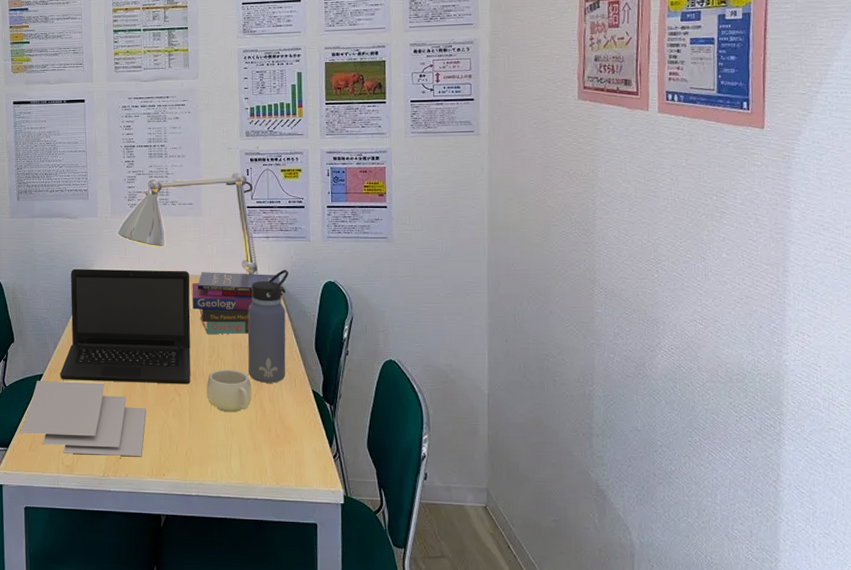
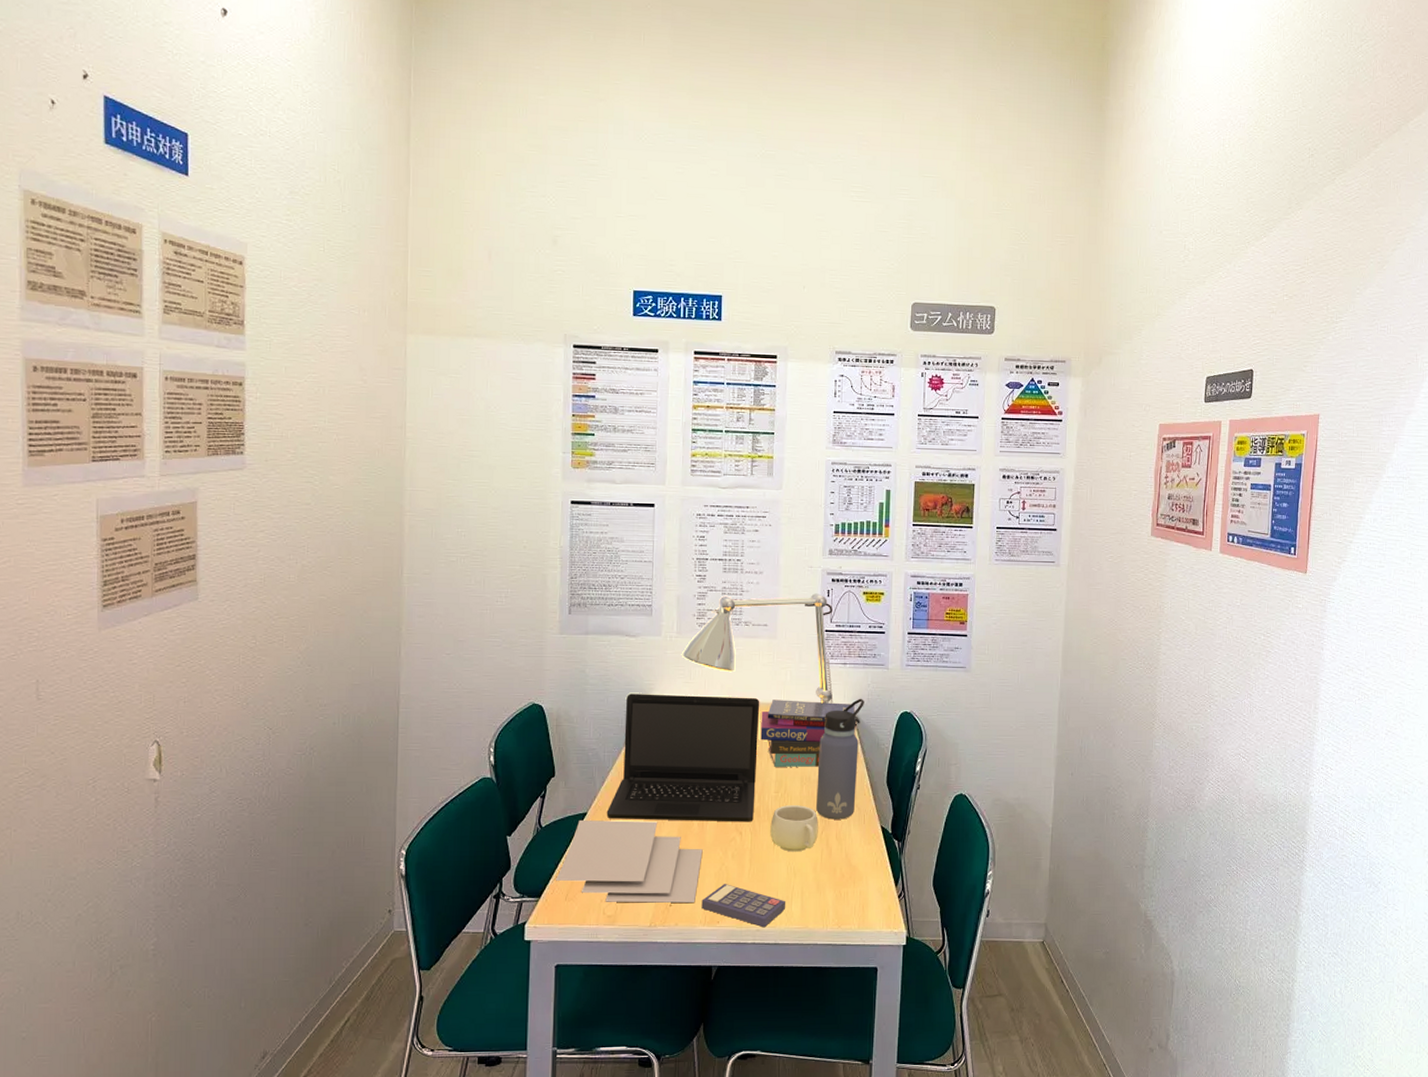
calculator: none [148,440,226,482] -> present [701,884,786,928]

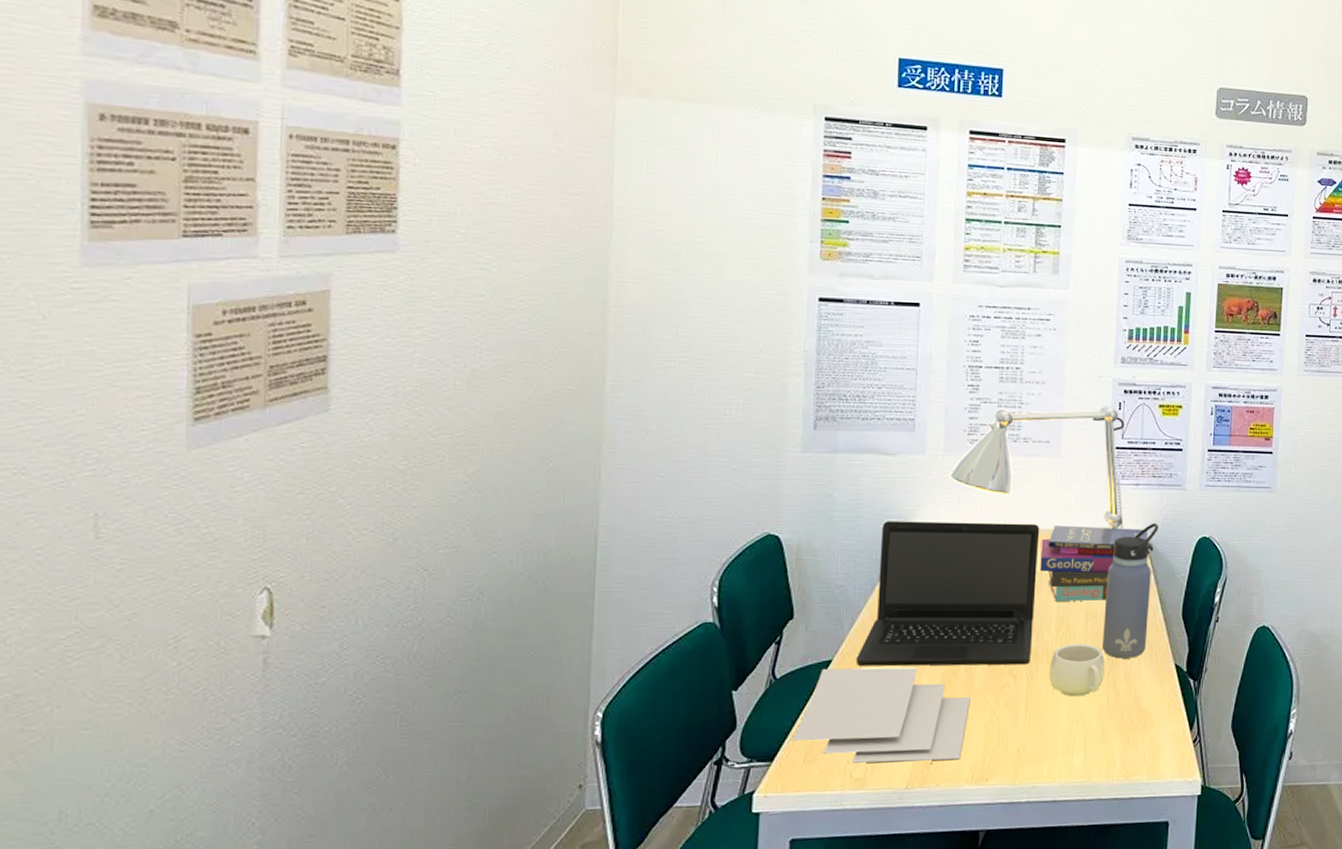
calculator: present [701,884,786,928] -> none [968,736,1067,784]

